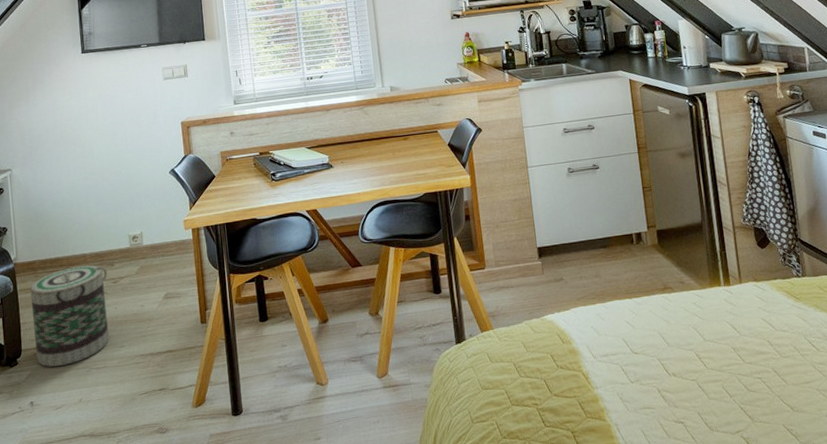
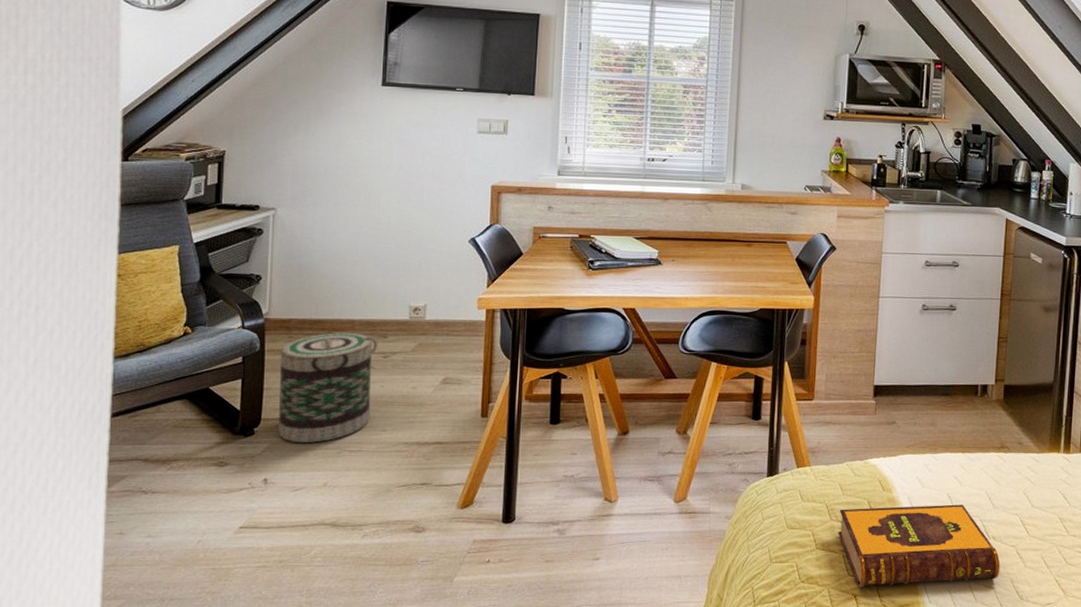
hardback book: none [526,347,686,437] -> present [838,504,1001,588]

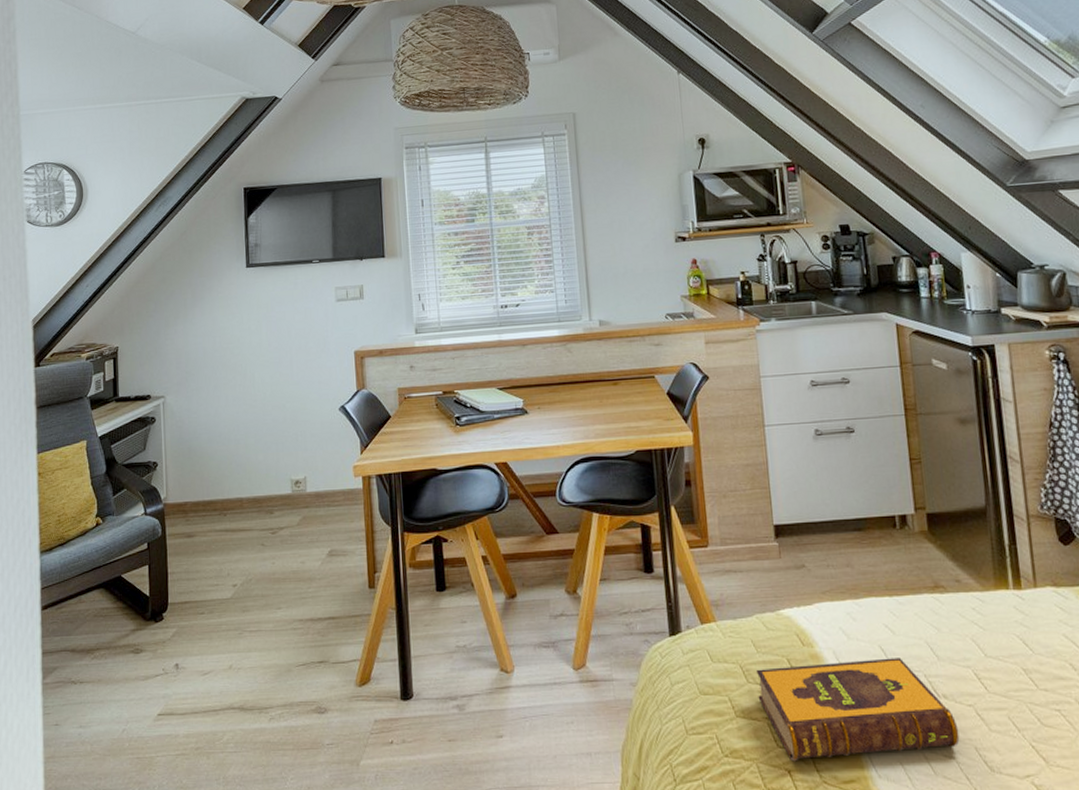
basket: present [278,333,378,443] -> none [179,511,266,625]

